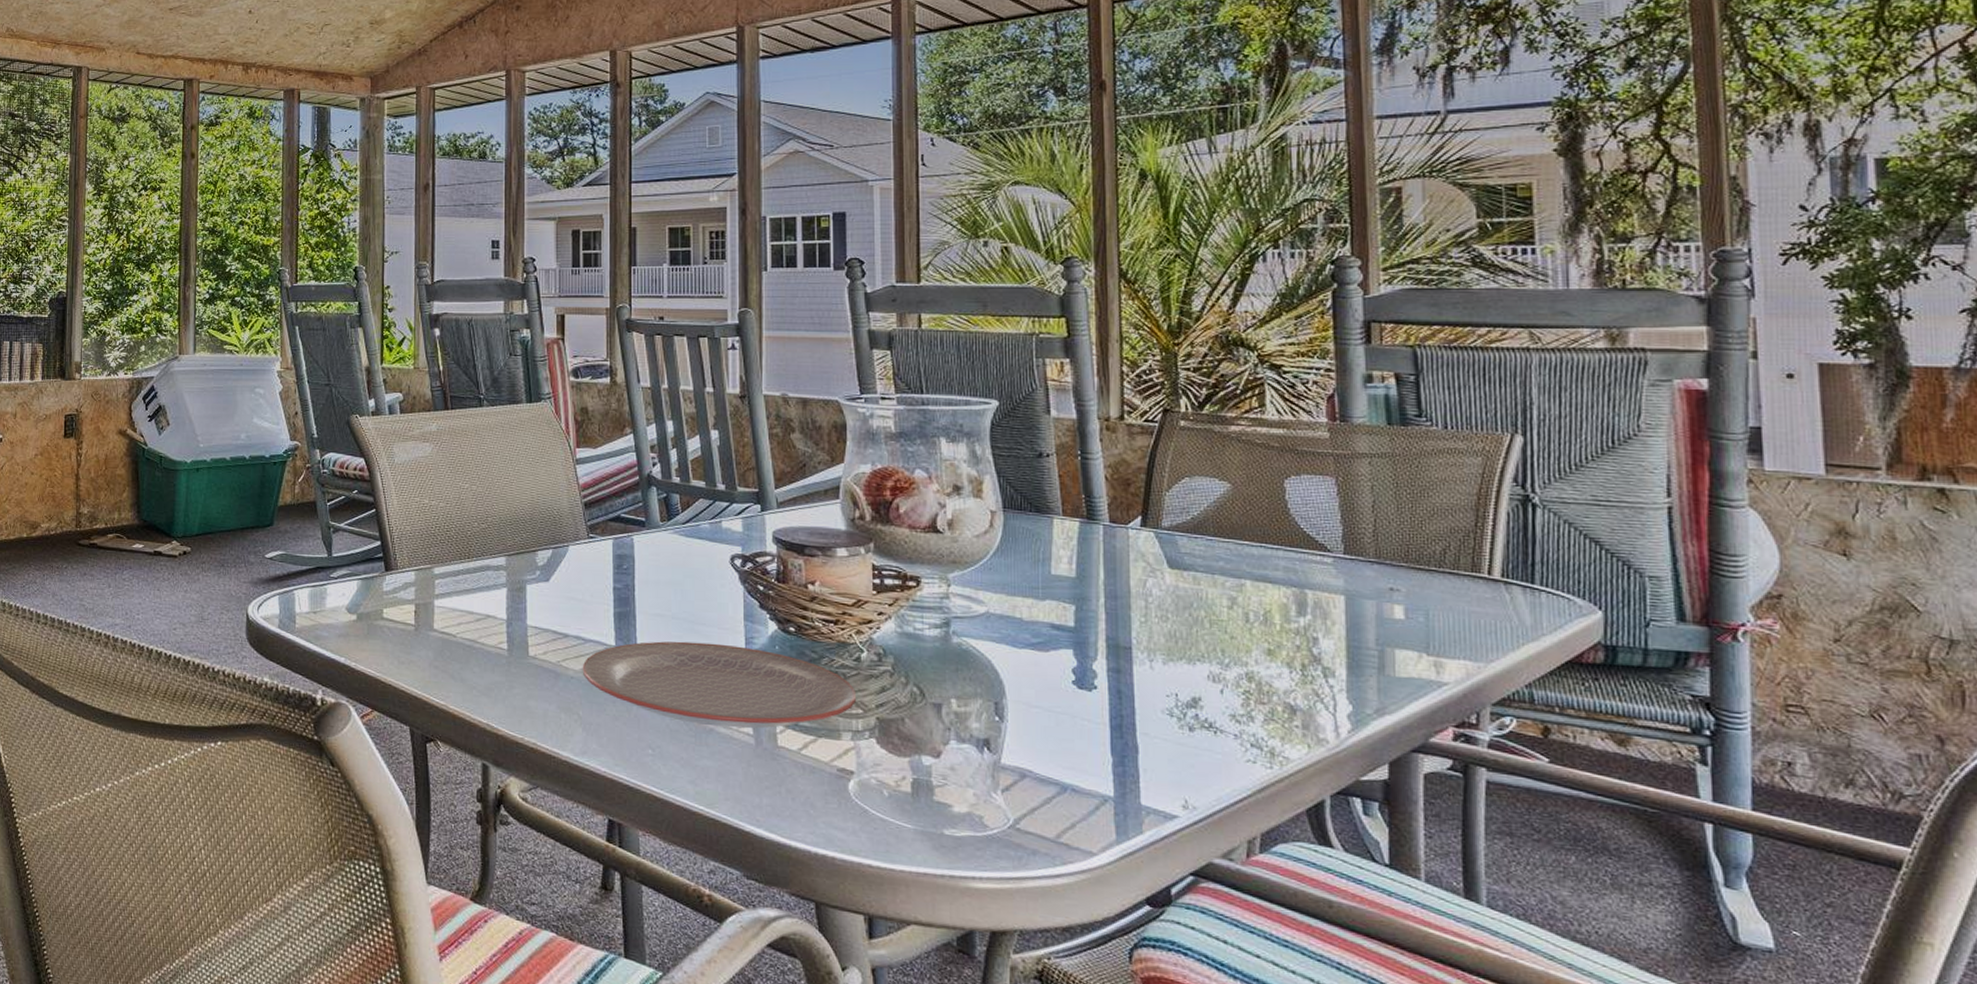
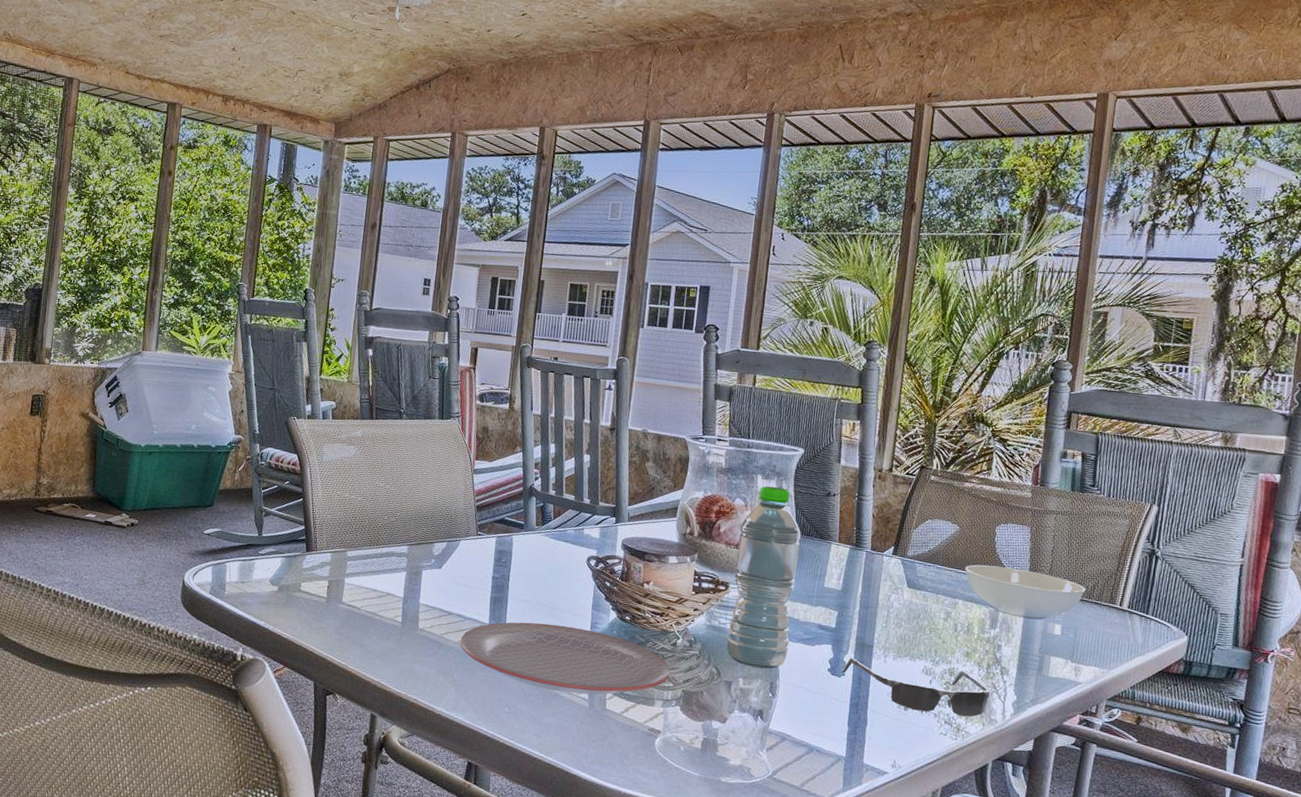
water bottle: none [925,451,1014,685] -> present [727,486,801,669]
sunglasses: none [1093,665,1312,737] -> present [842,657,990,717]
bowl: none [1248,531,1433,600] -> present [965,564,1086,620]

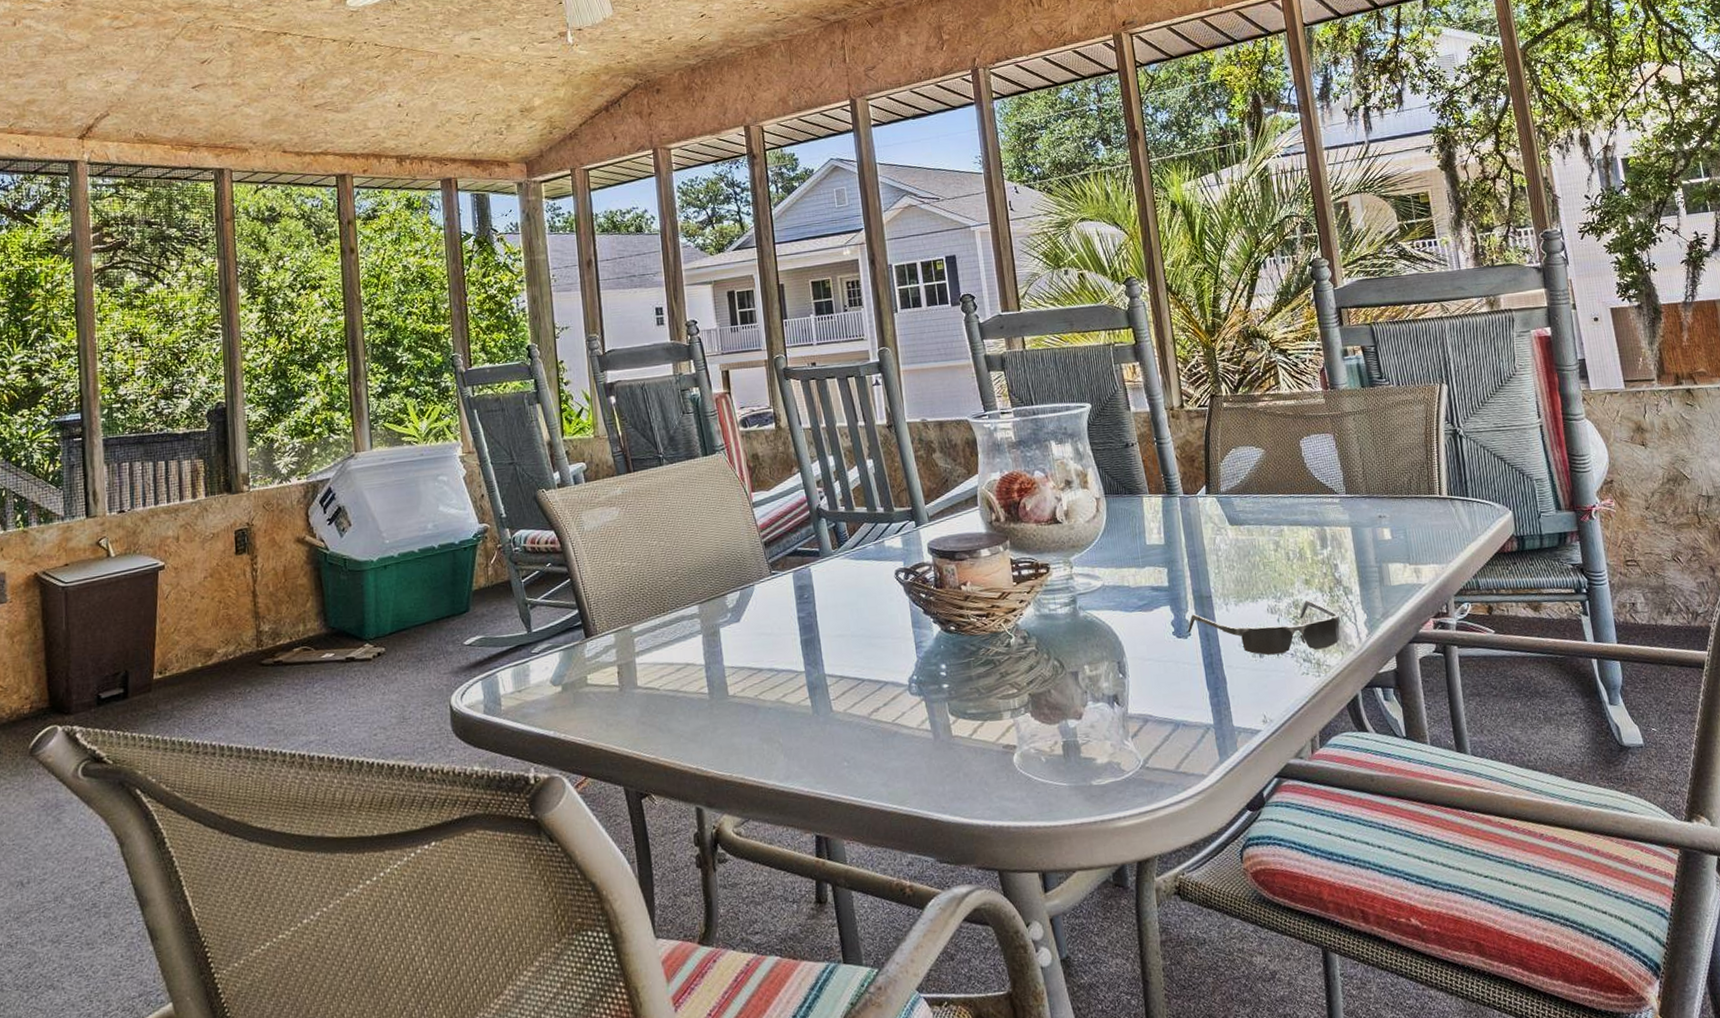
plate: present [460,622,670,695] -> none [777,651,1012,730]
water bottle: present [727,486,801,669] -> none [1045,449,1128,651]
bowl: present [965,564,1086,620] -> none [1281,479,1403,531]

